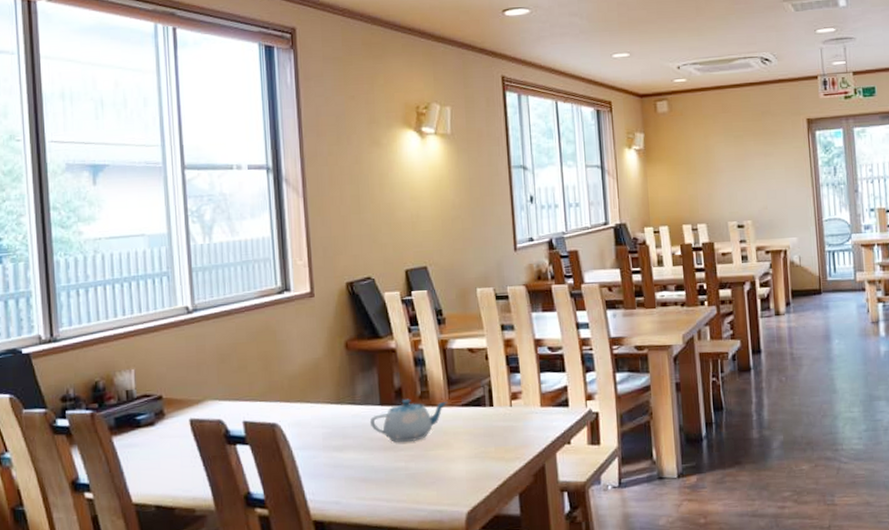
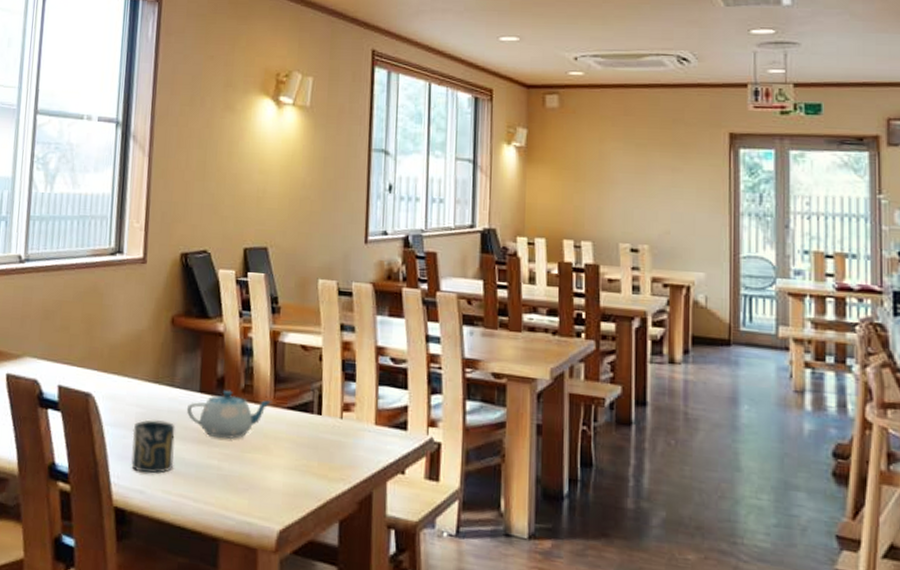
cup: none [321,436,365,486] -> present [131,420,175,473]

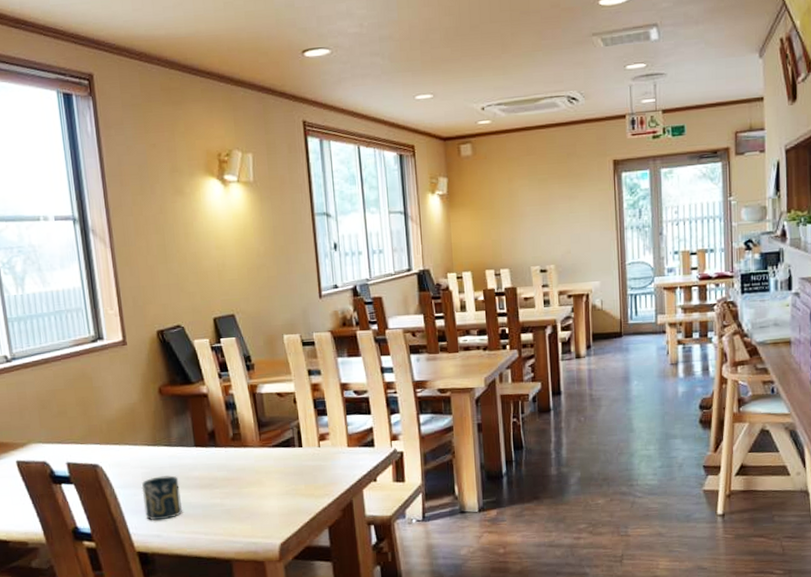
teapot: present [186,389,272,439] -> none [185,441,259,481]

